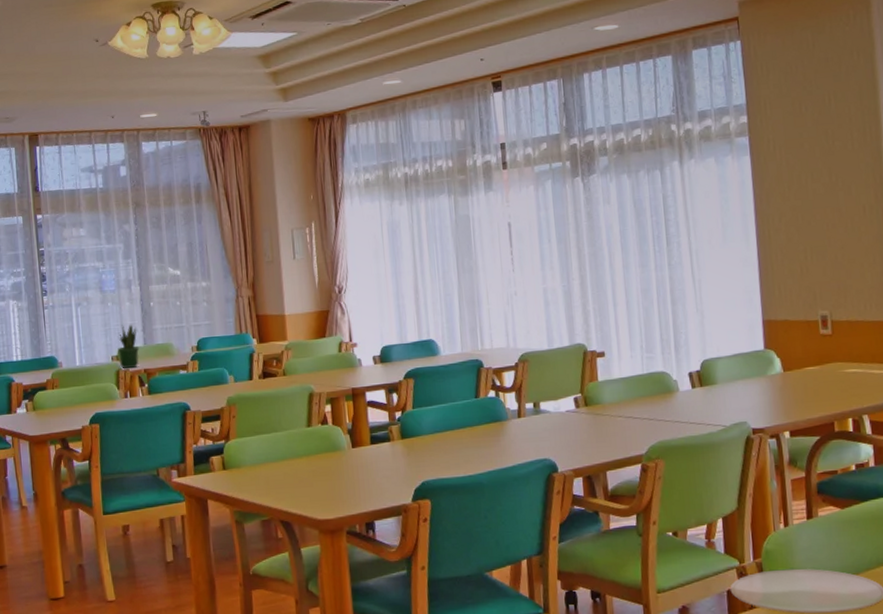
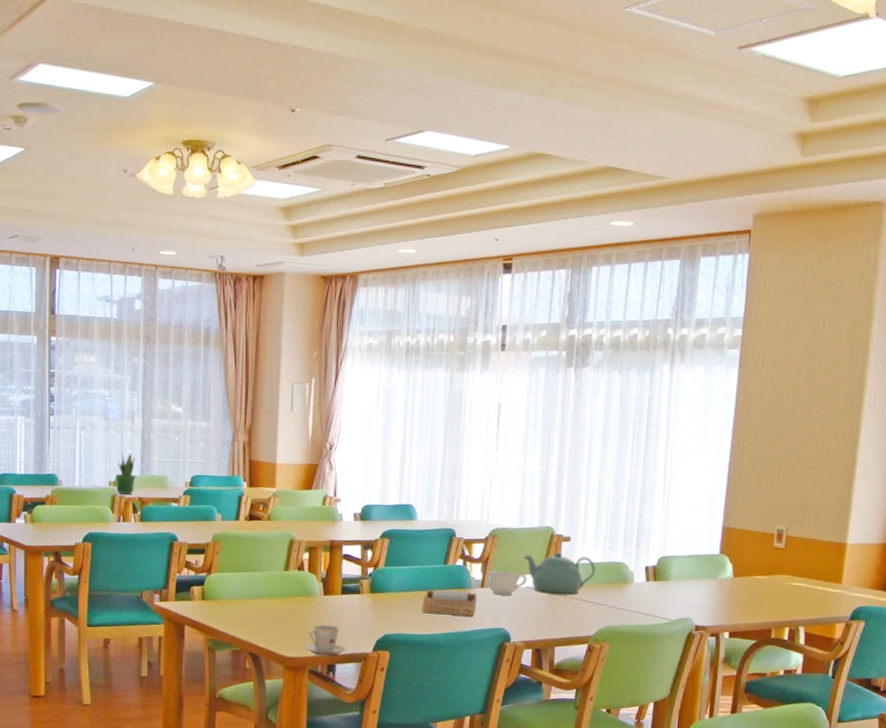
teacup: none [338,479,384,514] -> present [304,624,346,657]
napkin holder: none [458,424,516,453] -> present [422,589,477,617]
teacup: none [524,396,566,423] -> present [488,570,527,595]
teapot: none [558,369,637,415] -> present [523,552,596,595]

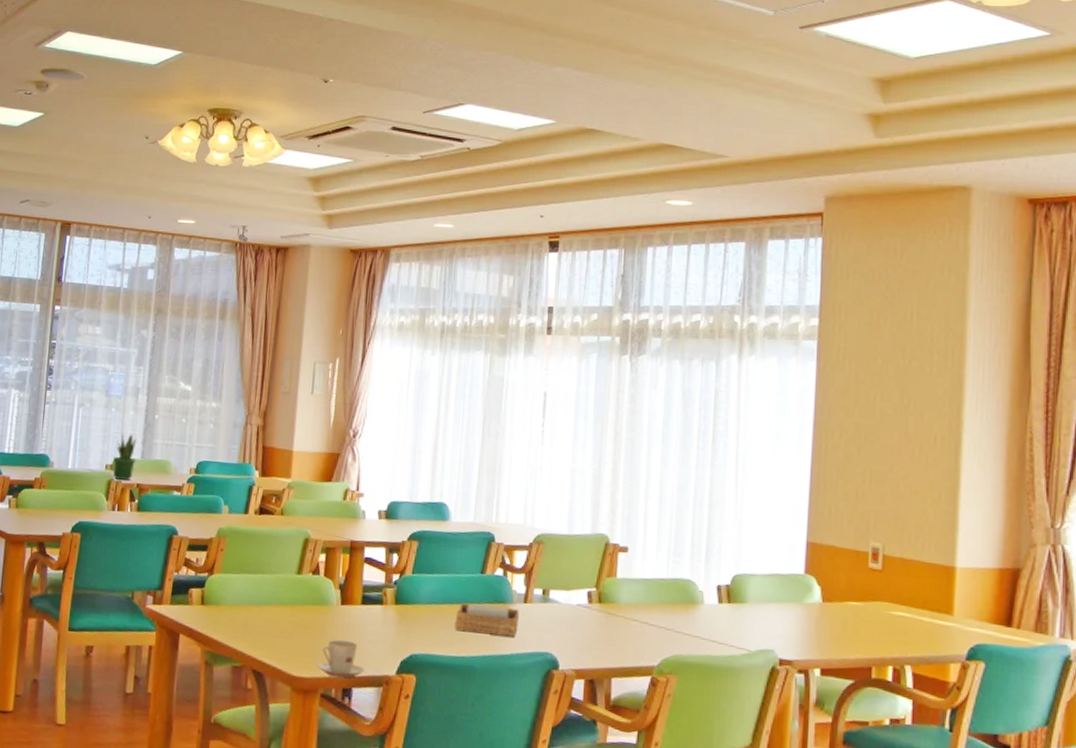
teacup: present [488,570,527,595] -> none [532,582,578,614]
teapot: present [523,552,596,595] -> none [573,564,659,616]

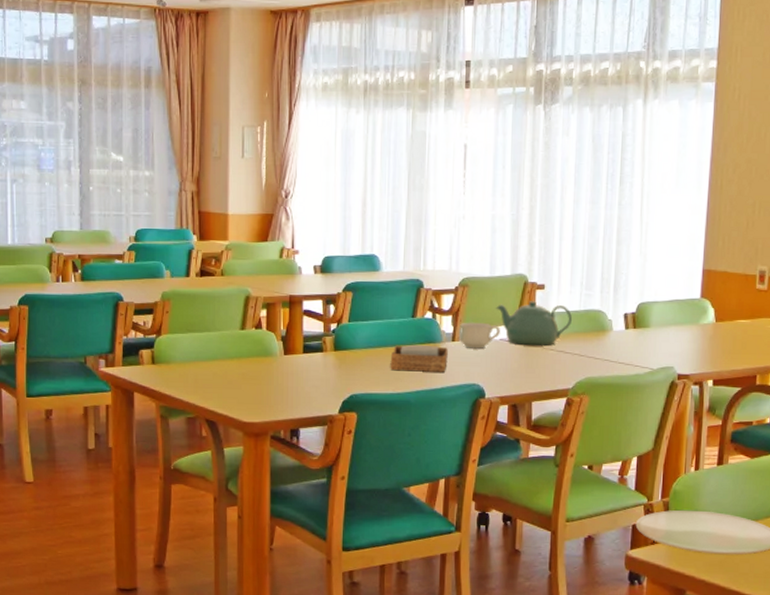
planter: present [112,433,136,480] -> none [52,207,76,252]
teacup: present [316,639,365,679] -> none [265,386,310,421]
teacup: none [532,582,578,614] -> present [459,322,500,349]
teapot: none [573,564,659,616] -> present [496,301,573,346]

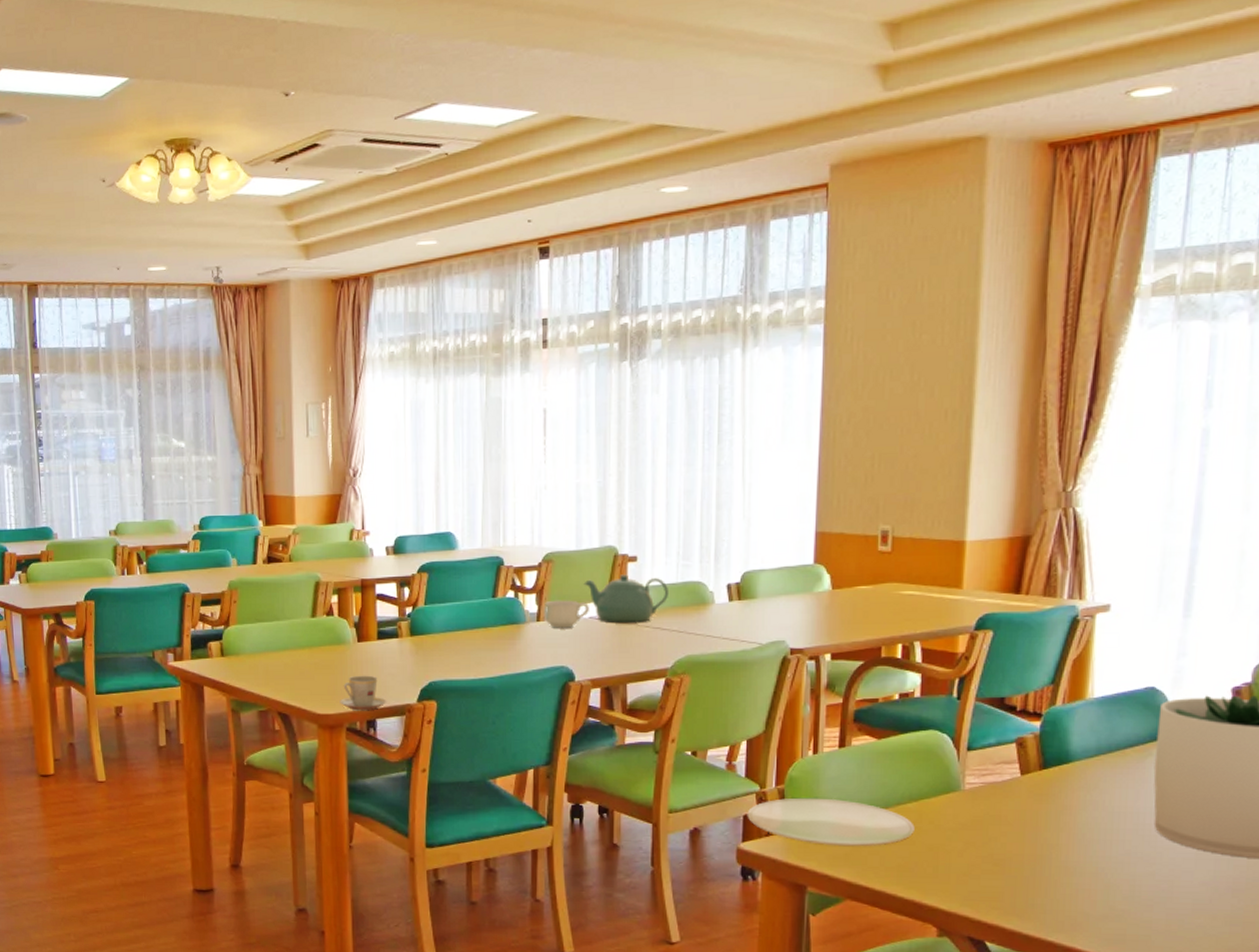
teacup: none [265,386,310,421] -> present [339,675,387,711]
napkin holder: present [390,344,448,372] -> none [470,626,533,655]

